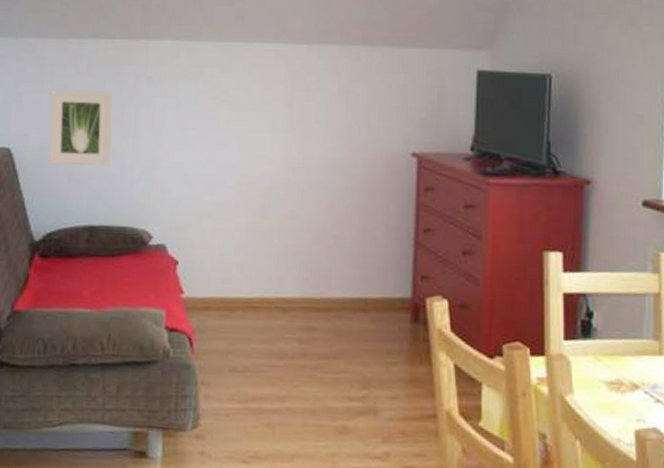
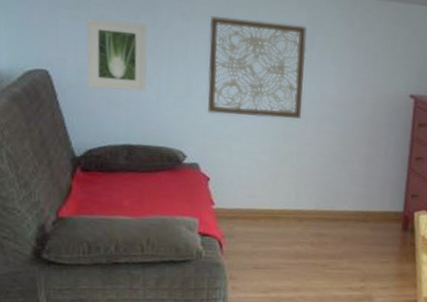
wall art: none [176,79,286,188] -> present [208,16,307,119]

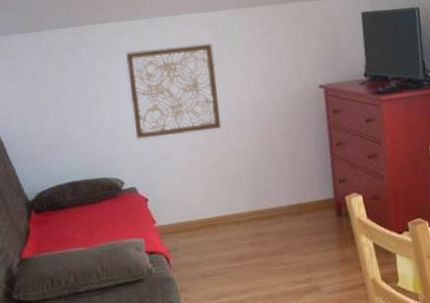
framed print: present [87,18,147,91] -> none [22,72,81,138]

